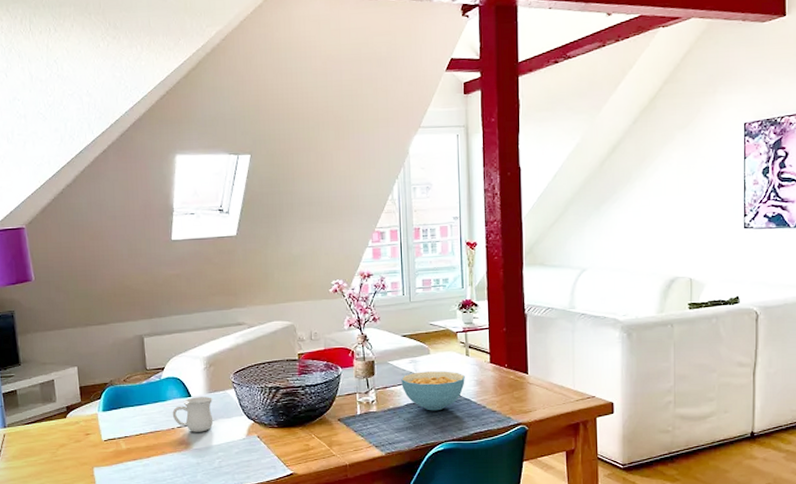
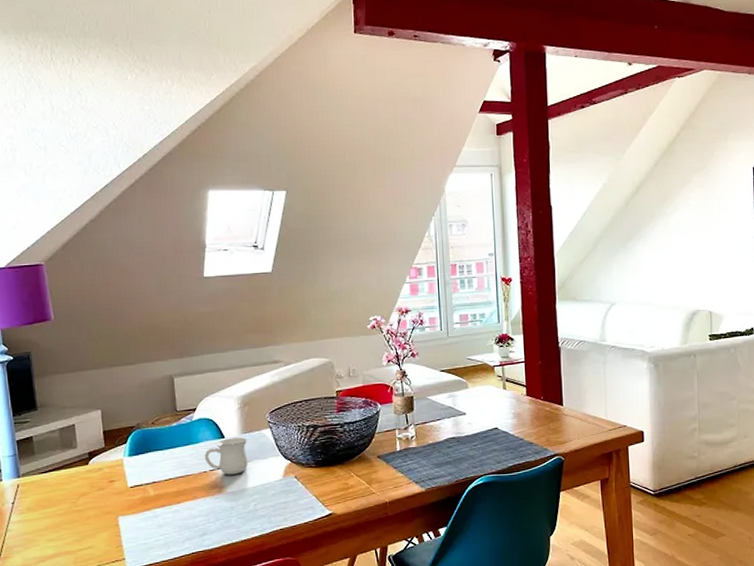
cereal bowl: present [401,371,465,411] -> none [440,404,503,445]

